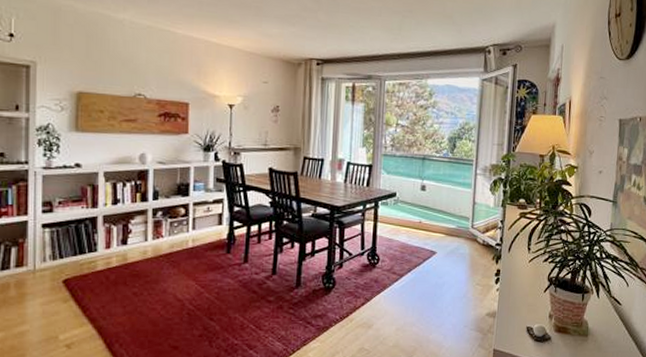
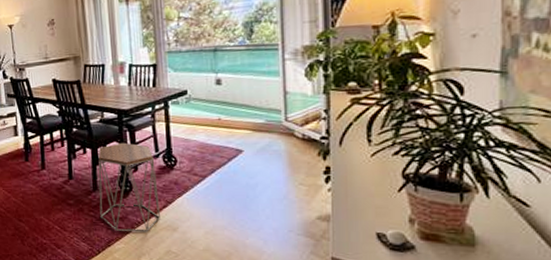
side table: none [300,239,360,330] -> present [98,142,160,232]

